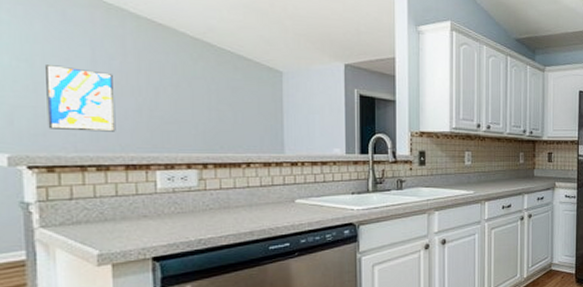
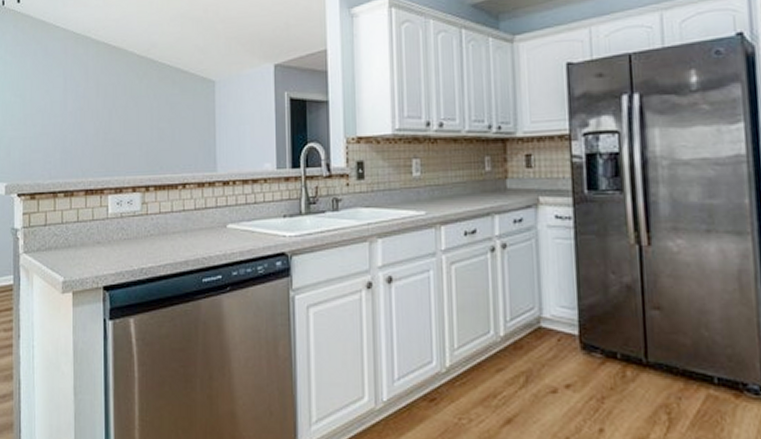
wall art: present [46,65,116,132] -> none [32,97,79,158]

